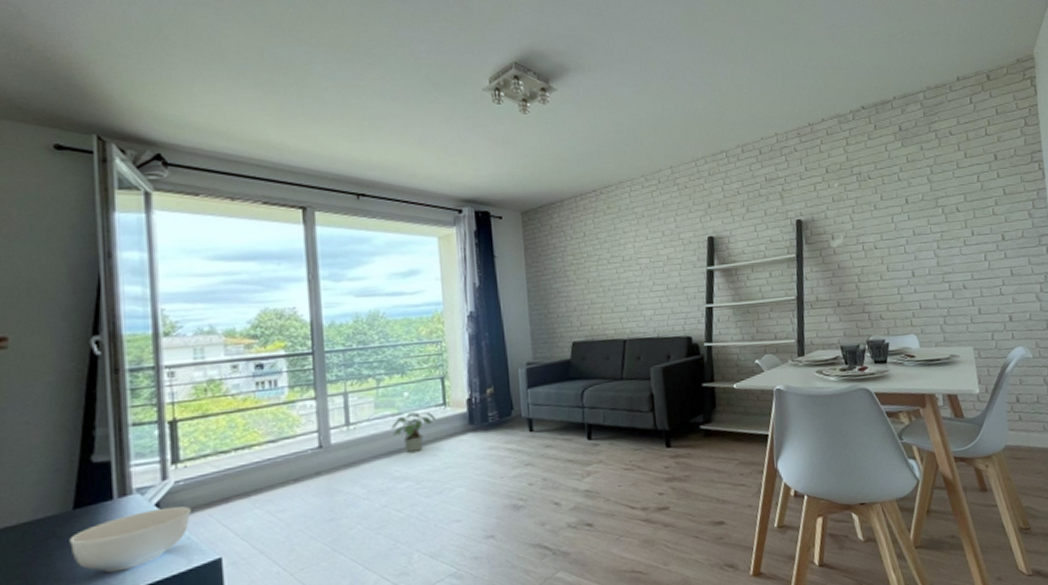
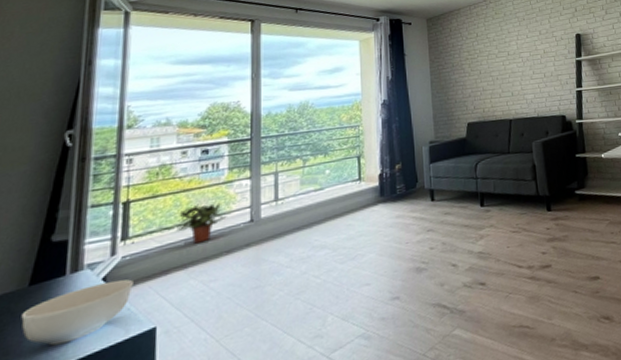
potted plant: none [232,425,291,470] -> present [175,202,227,244]
potted plant: present [391,412,437,454] -> none [313,187,353,224]

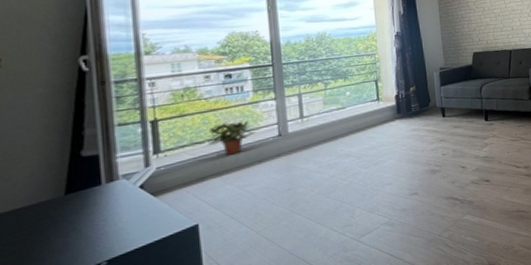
bowl: present [21,279,133,346] -> none [62,186,171,244]

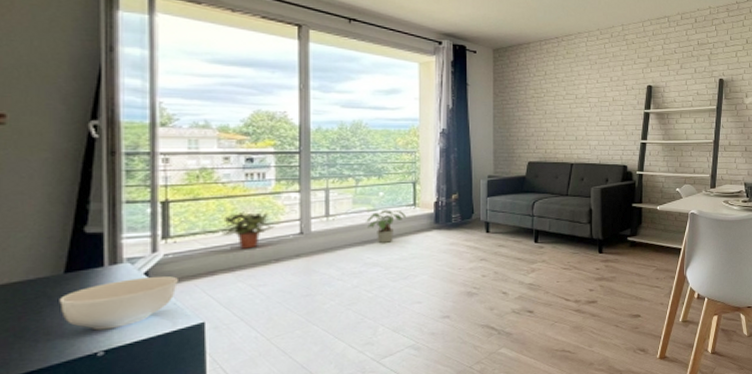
bowl: none [62,186,171,244] -> present [59,275,178,331]
potted plant: none [336,106,372,137] -> present [366,210,407,244]

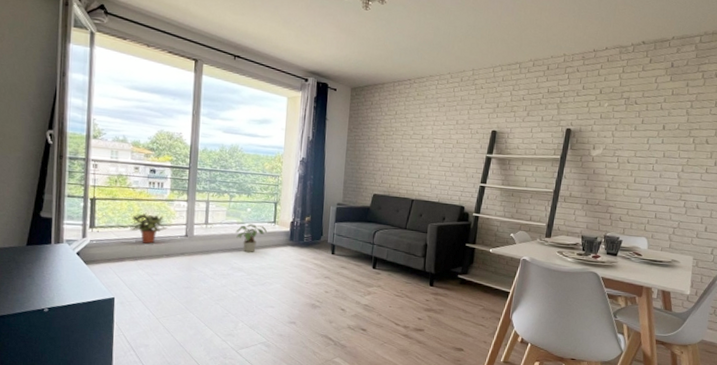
bowl: present [59,275,178,331] -> none [22,256,98,293]

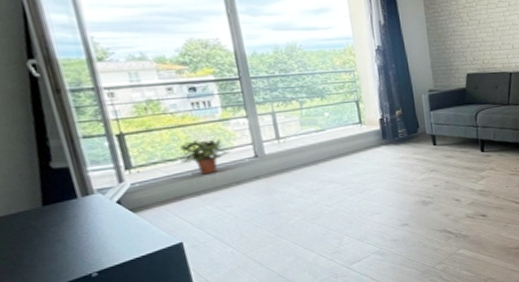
potted plant: present [235,224,268,253] -> none [316,129,355,162]

